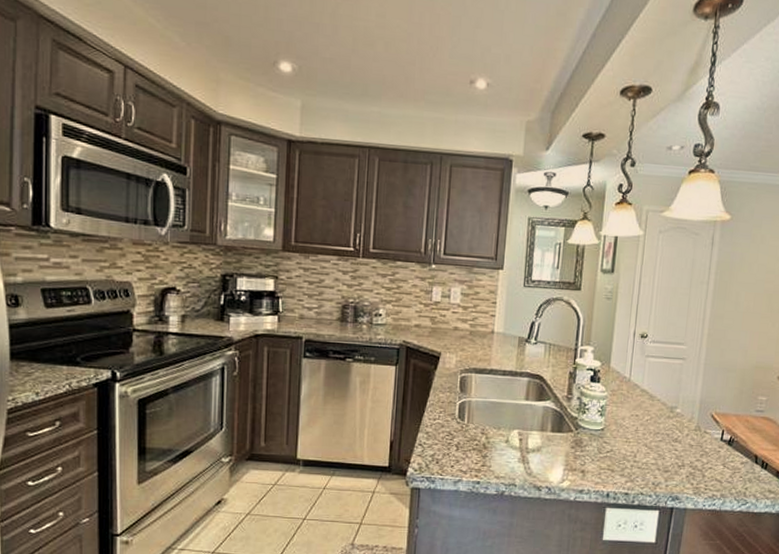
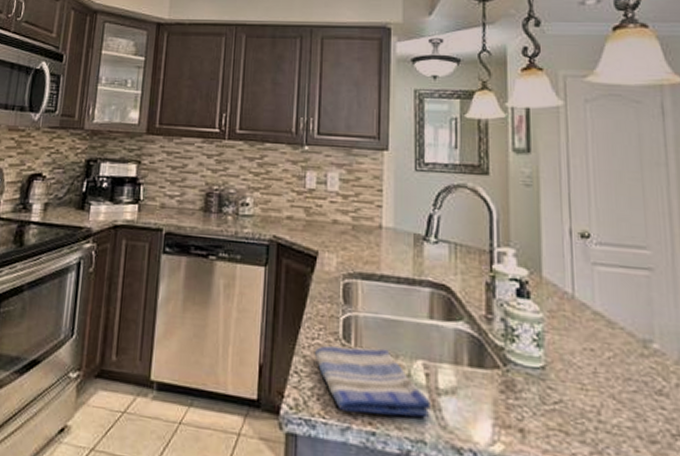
dish towel: none [435,423,521,470] -> present [314,345,430,418]

